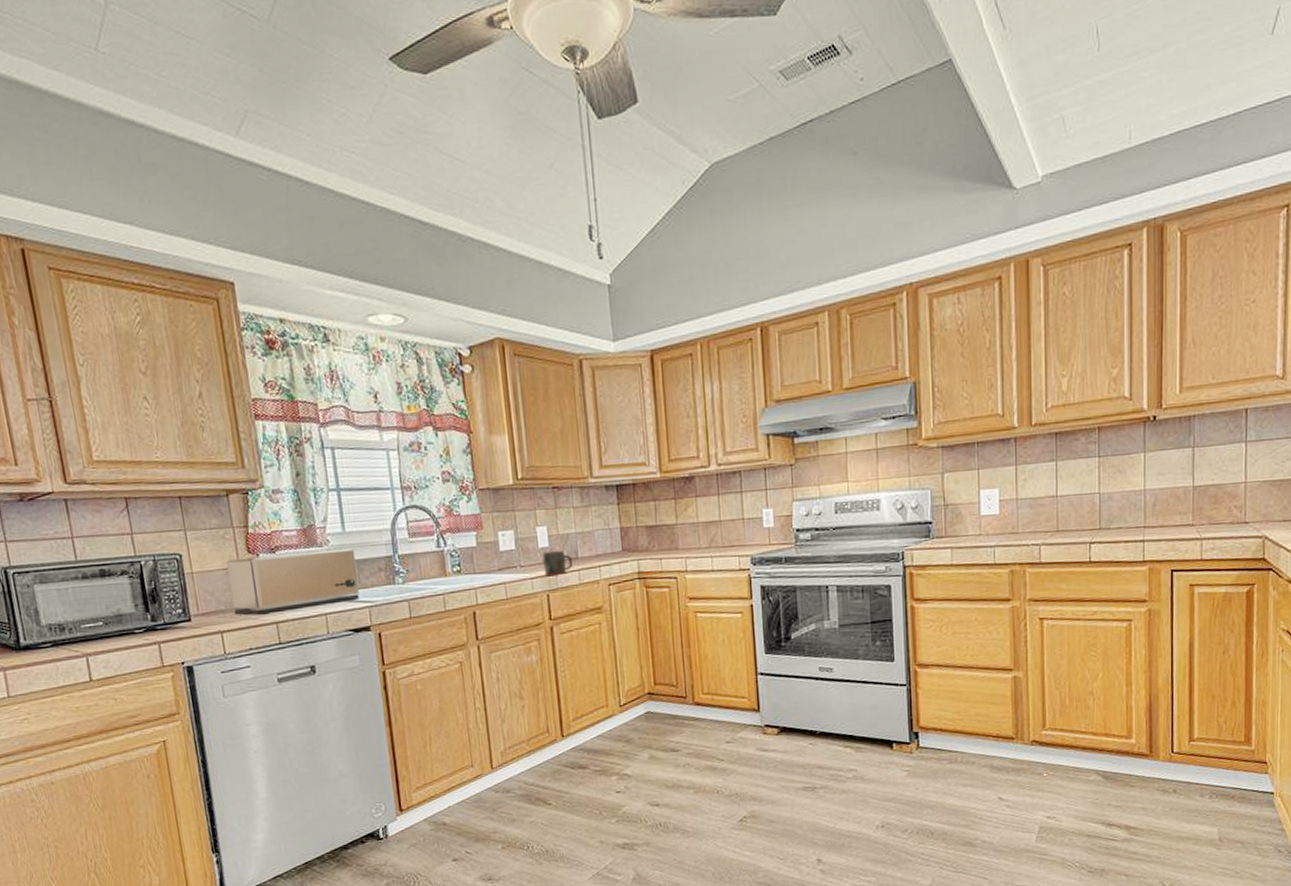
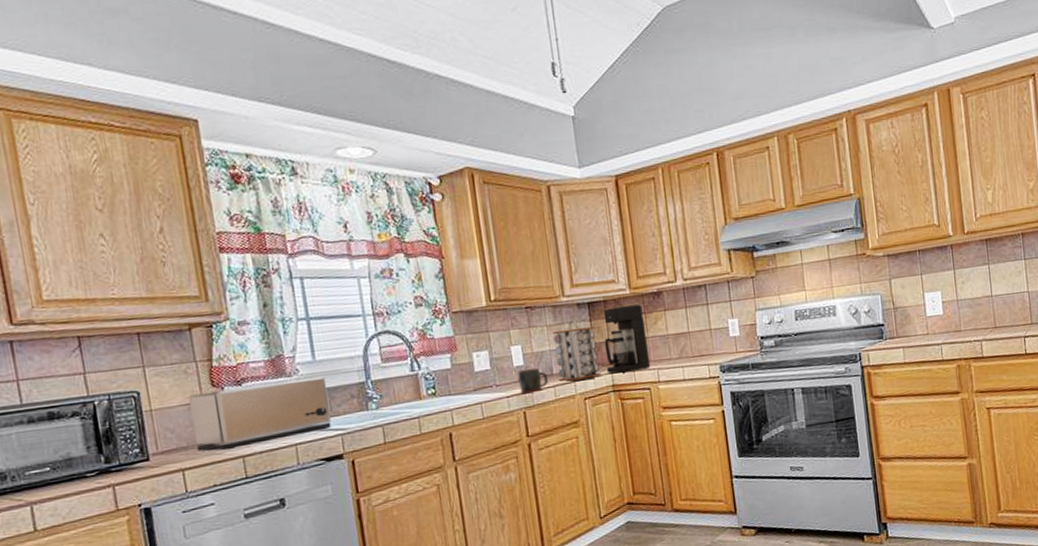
spice rack: none [579,502,627,567] -> present [553,320,601,383]
coffee maker: none [631,489,679,561] -> present [603,304,651,374]

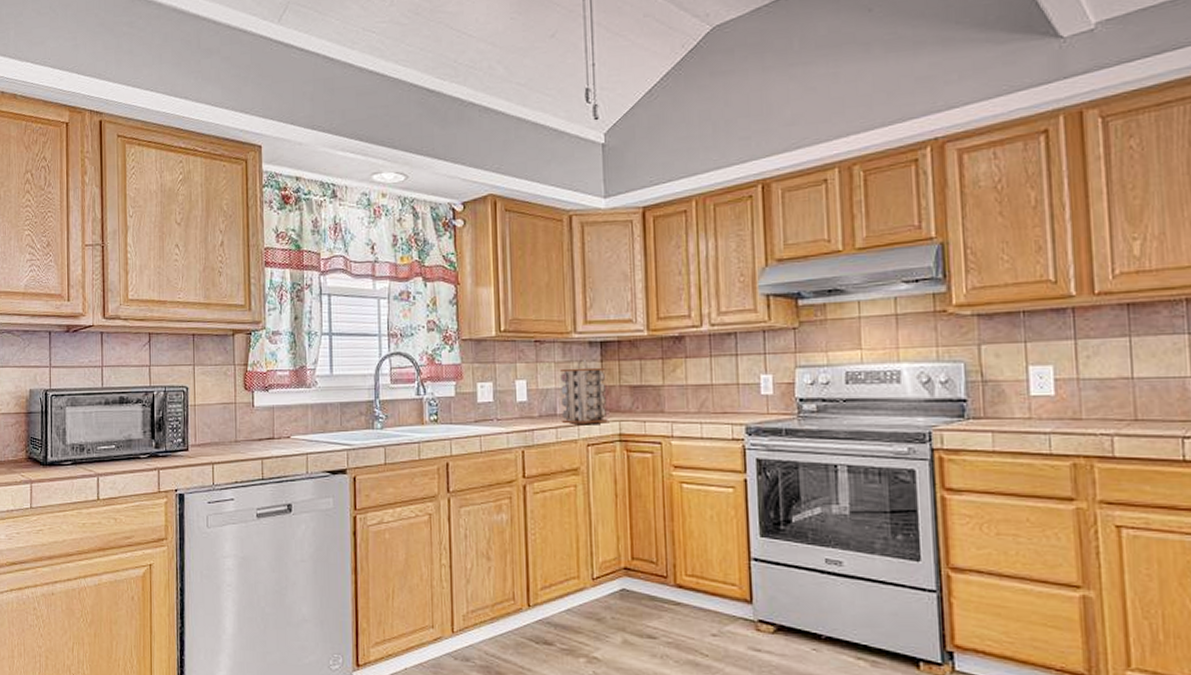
toaster: present [188,376,332,452] -> none [224,390,340,450]
mug: present [517,368,548,393] -> none [520,406,550,431]
coffee maker: present [603,304,651,374] -> none [614,348,664,422]

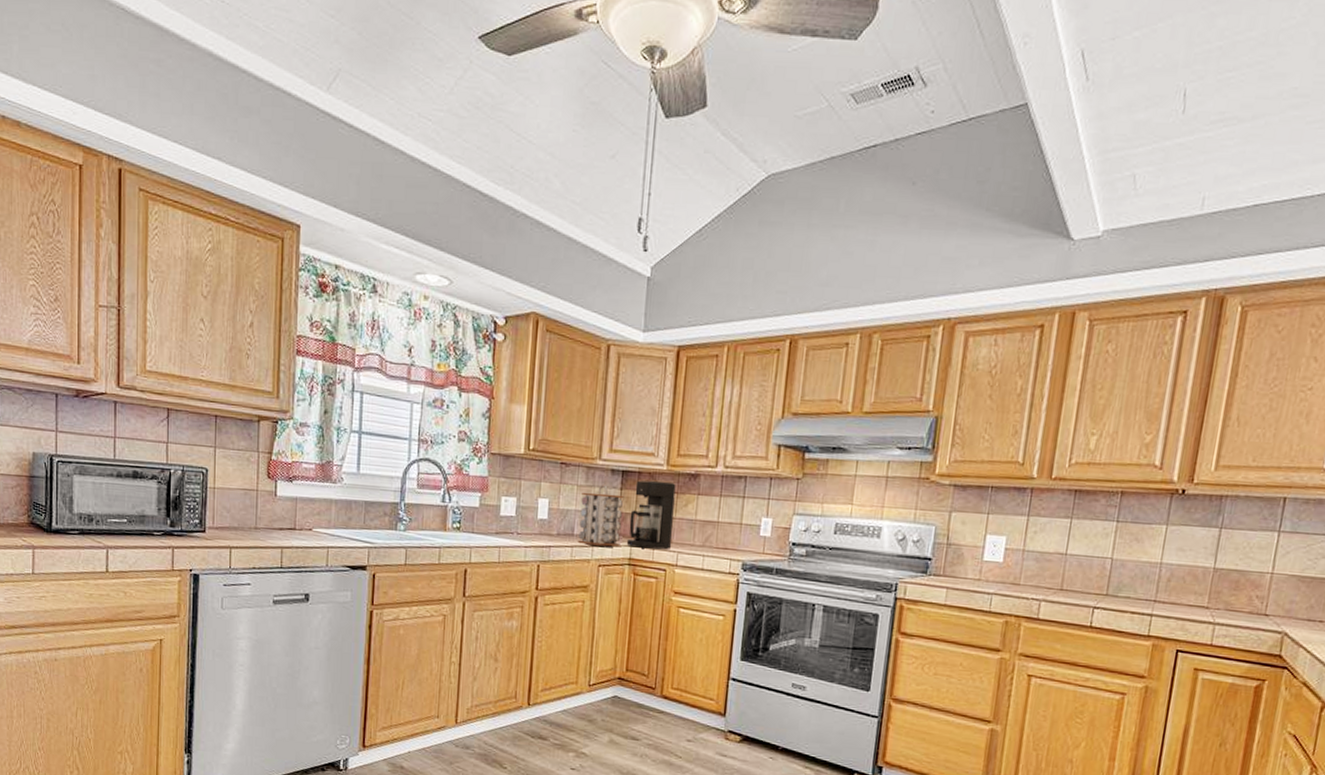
coffee maker: none [614,348,664,422] -> present [626,480,676,550]

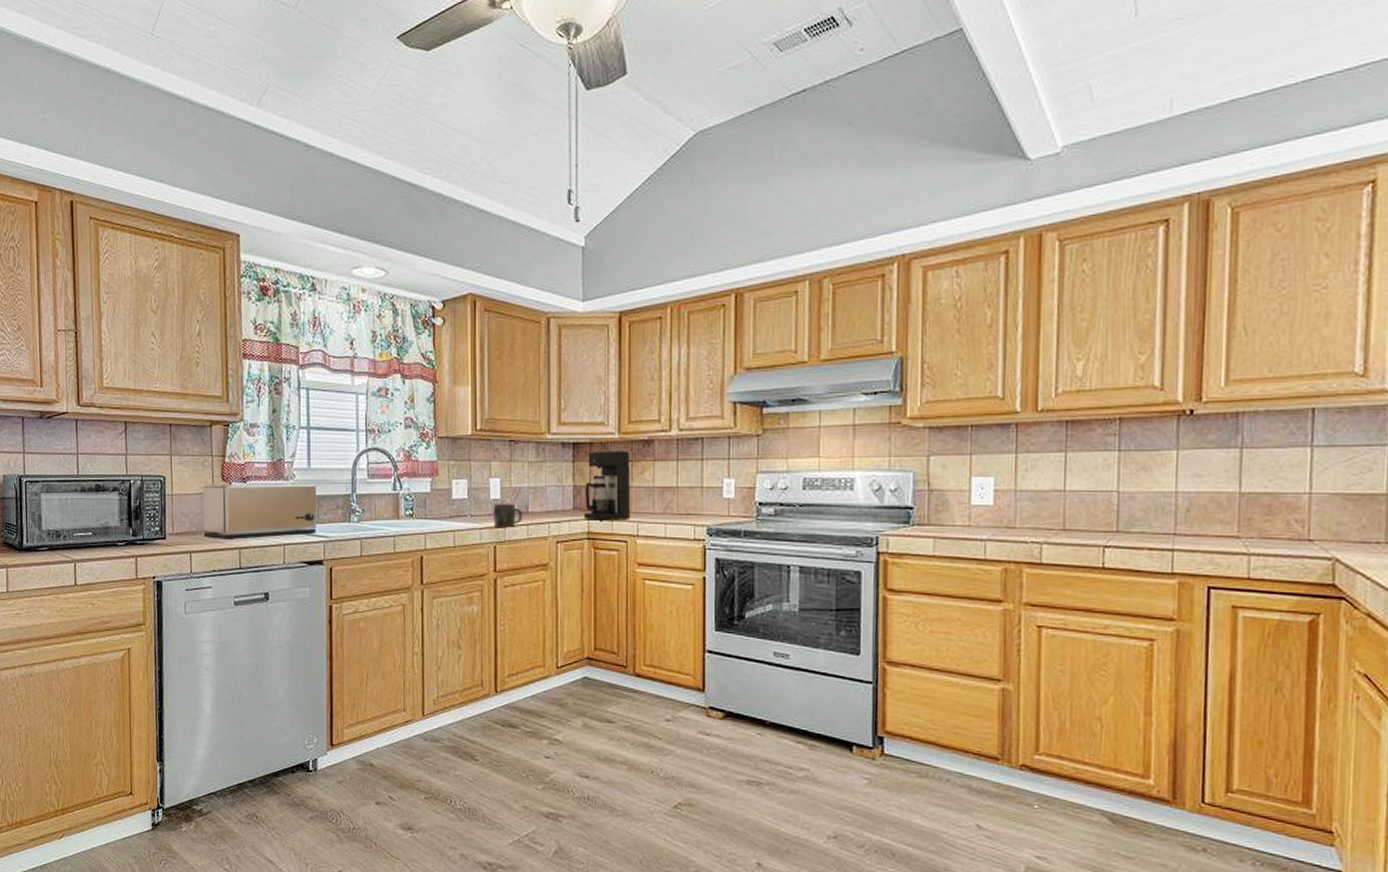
toaster: none [245,481,365,540] -> present [202,484,318,539]
mug: none [538,524,568,548] -> present [493,504,522,527]
spice rack: present [578,484,624,548] -> none [533,459,577,523]

